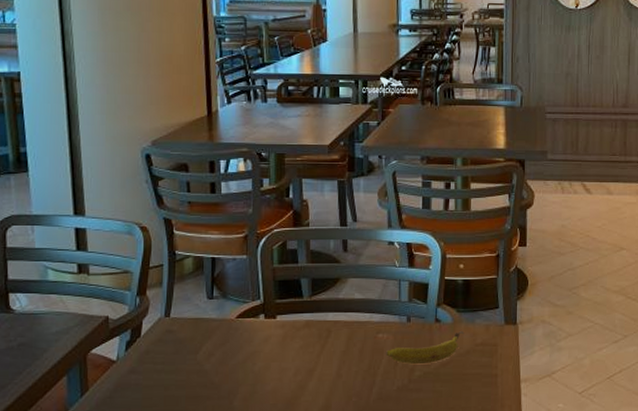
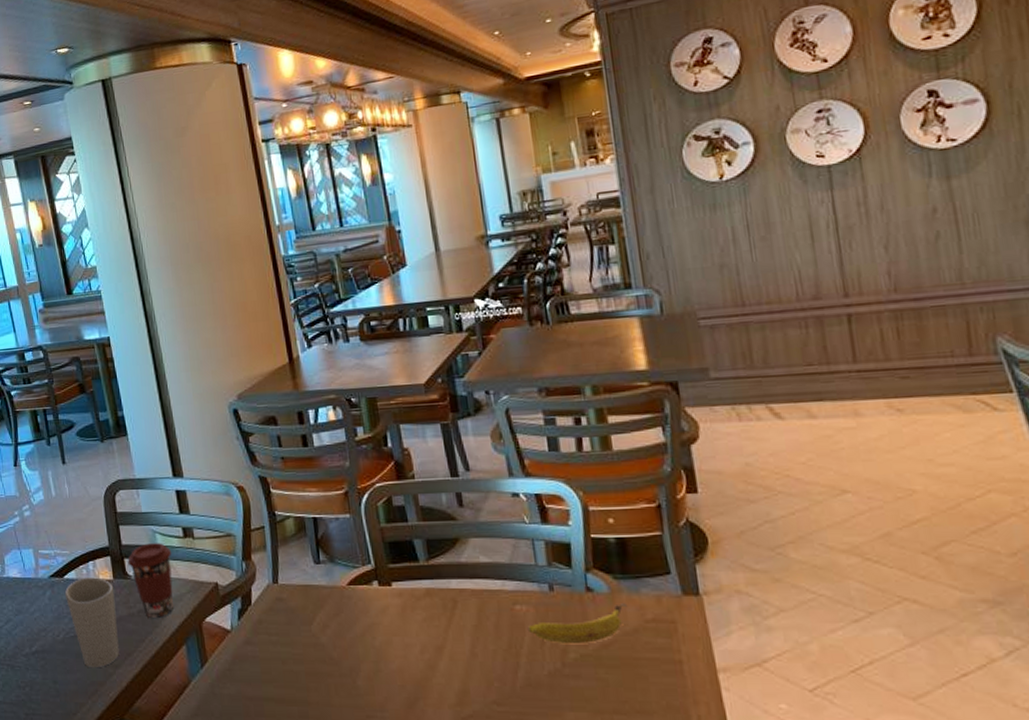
coffee cup: none [12,277,64,351] -> present [127,542,173,618]

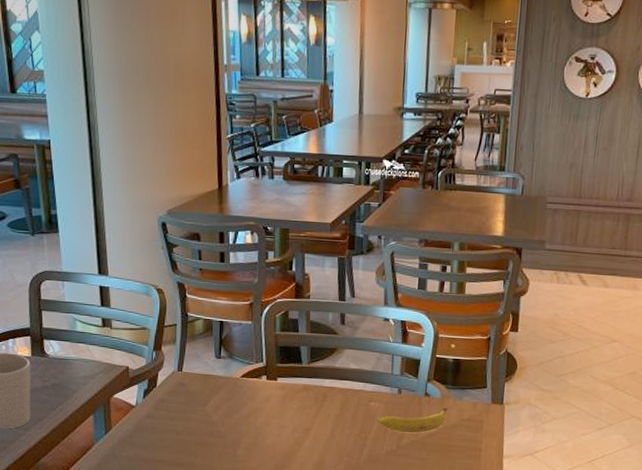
coffee cup: present [127,542,173,618] -> none [47,328,90,391]

